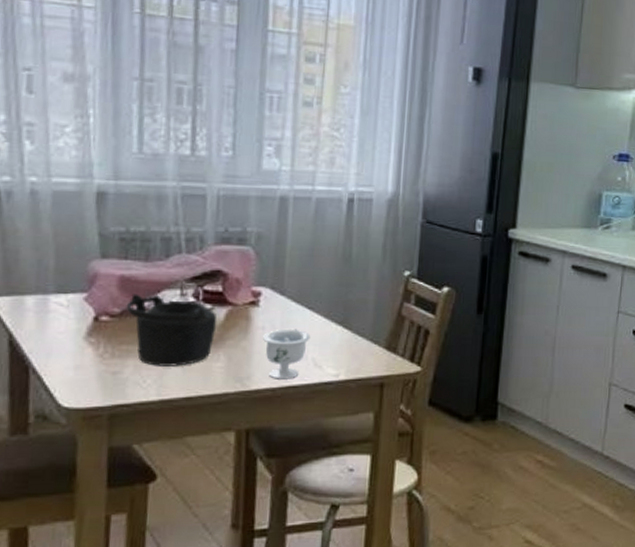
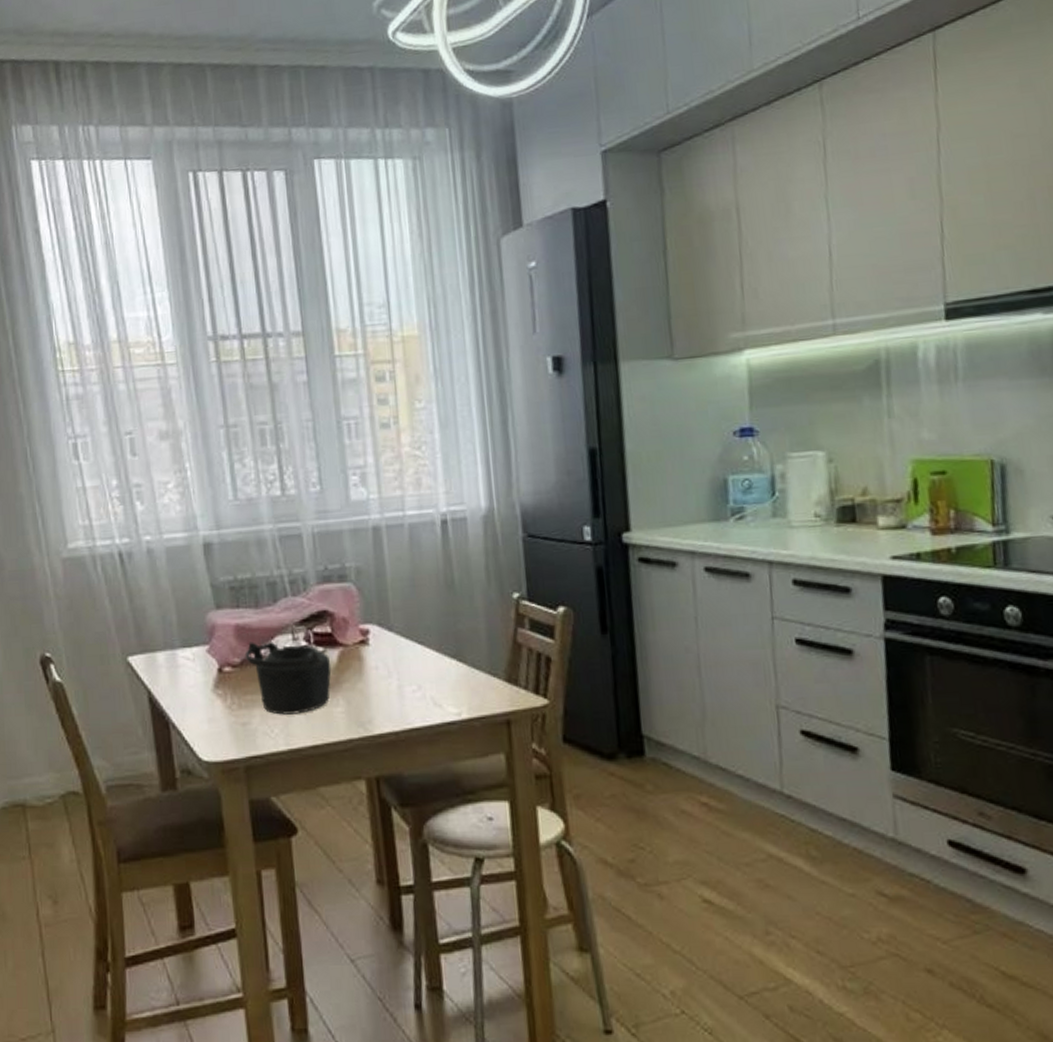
teacup: present [263,328,311,379] -> none [378,666,426,722]

